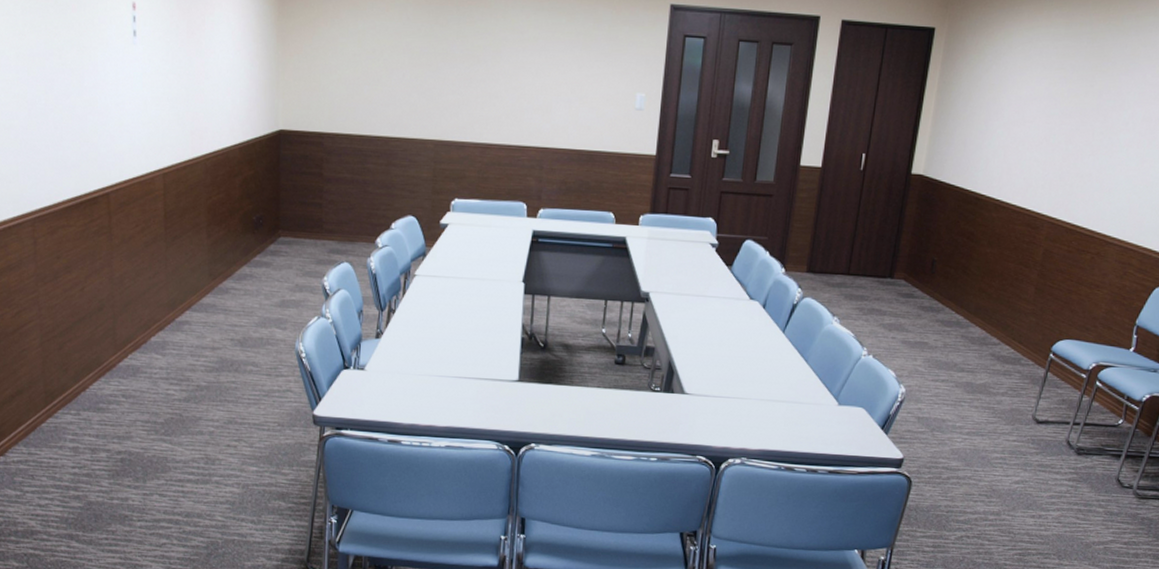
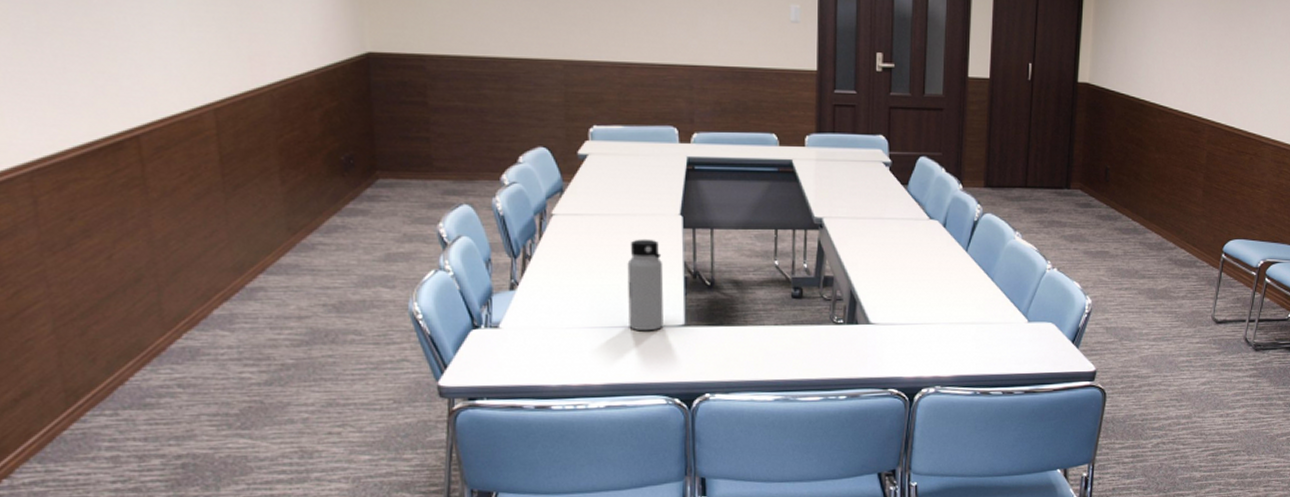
water bottle: none [471,301,504,384] -> present [627,239,664,331]

